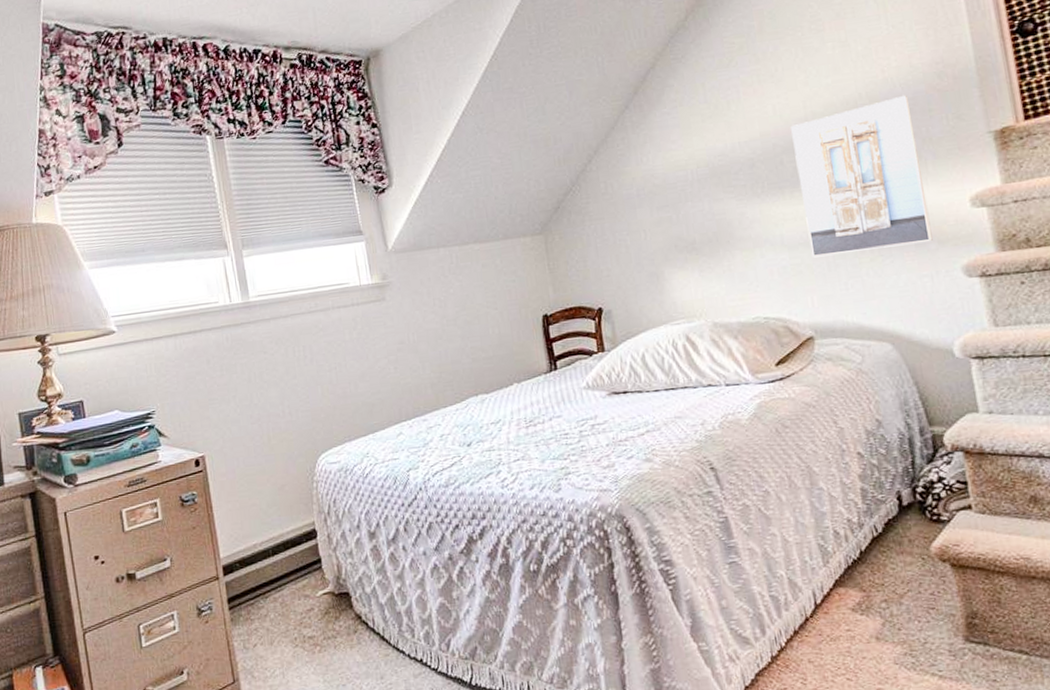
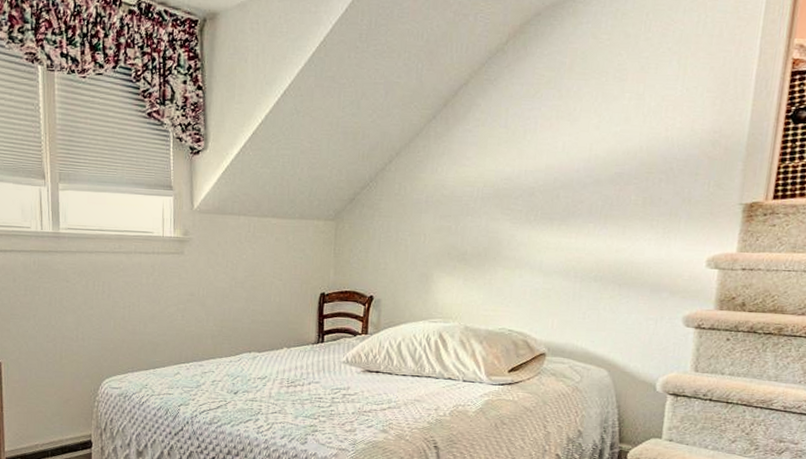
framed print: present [791,95,933,258] -> none [563,155,681,291]

